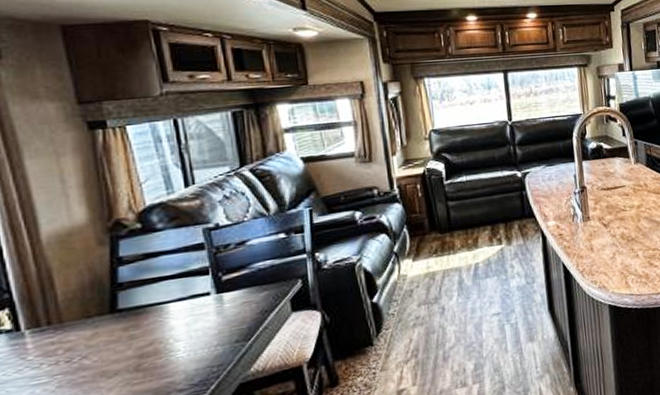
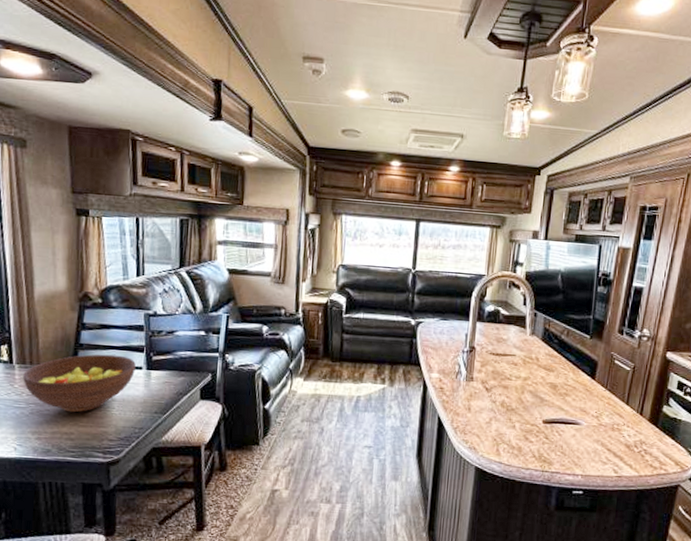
fruit bowl: none [39,284,201,372] -> present [23,354,136,413]

